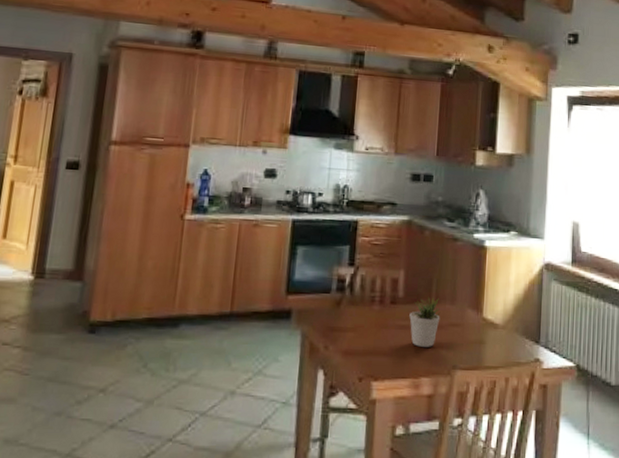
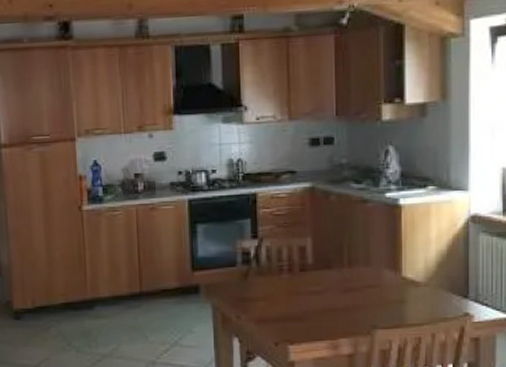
potted plant: present [409,296,441,347] -> none [321,261,355,310]

